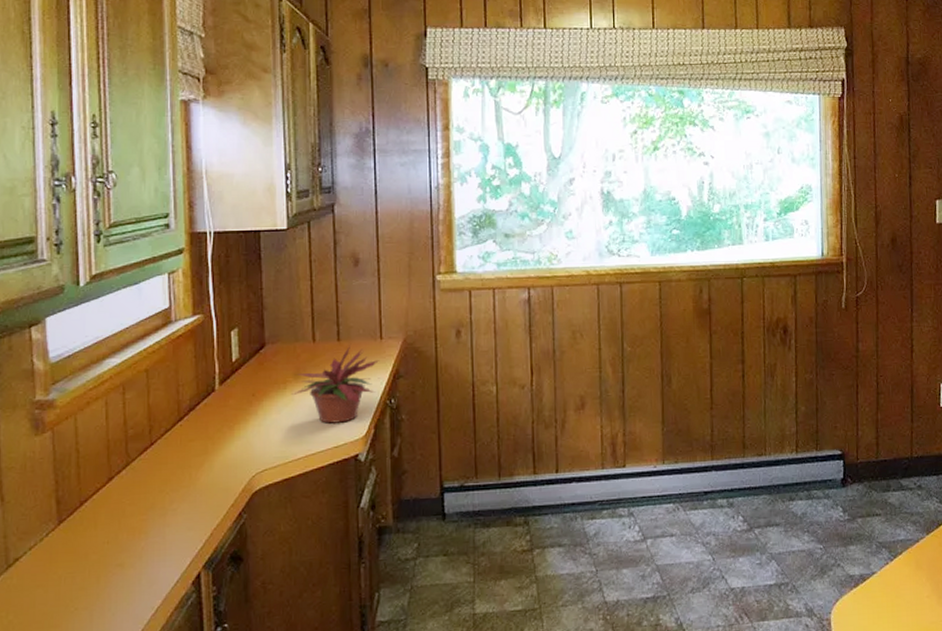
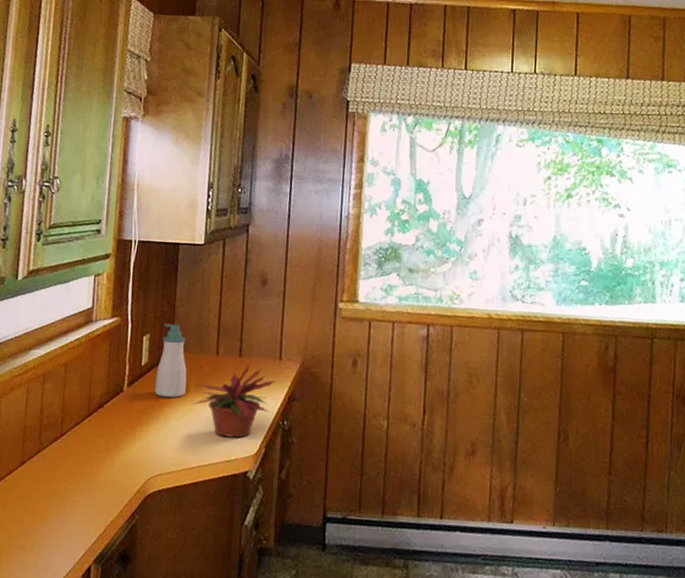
soap bottle: none [249,315,284,392] -> present [154,323,187,398]

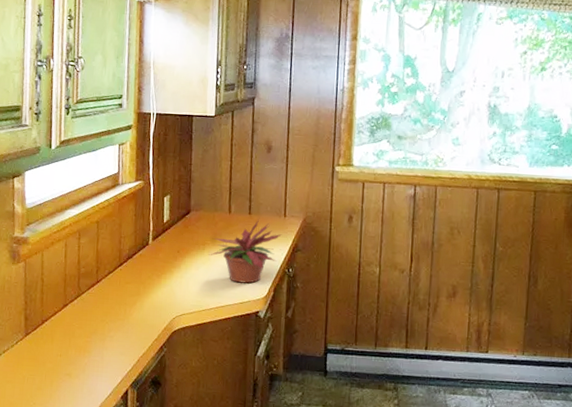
soap bottle: present [154,323,187,398] -> none [176,186,204,250]

